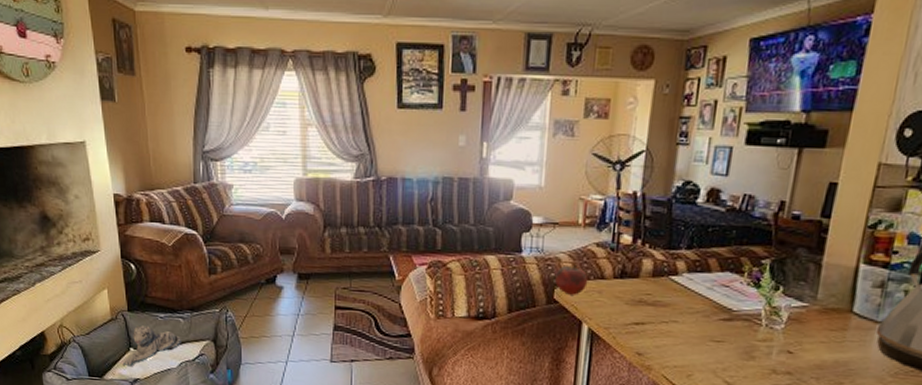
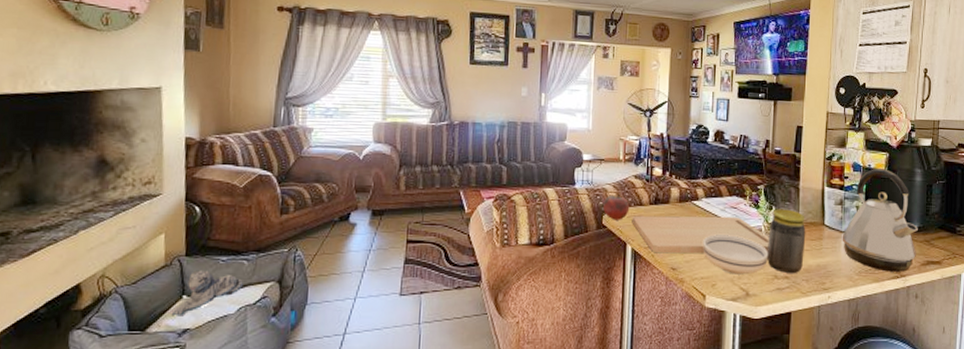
cutting board: none [590,290,771,342] -> present [632,215,769,254]
bowl: none [678,317,768,366] -> present [703,235,769,275]
jar: none [763,289,826,369] -> present [766,209,806,273]

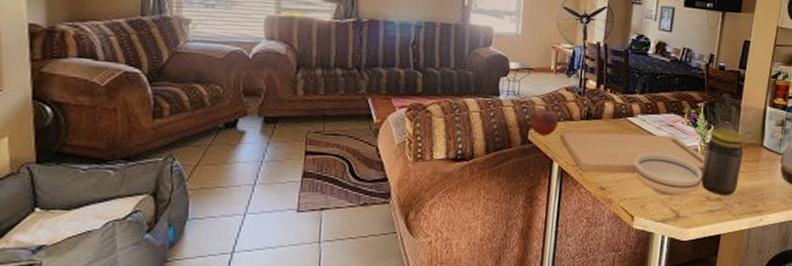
plush toy: present [171,270,245,316] -> none [21,180,111,231]

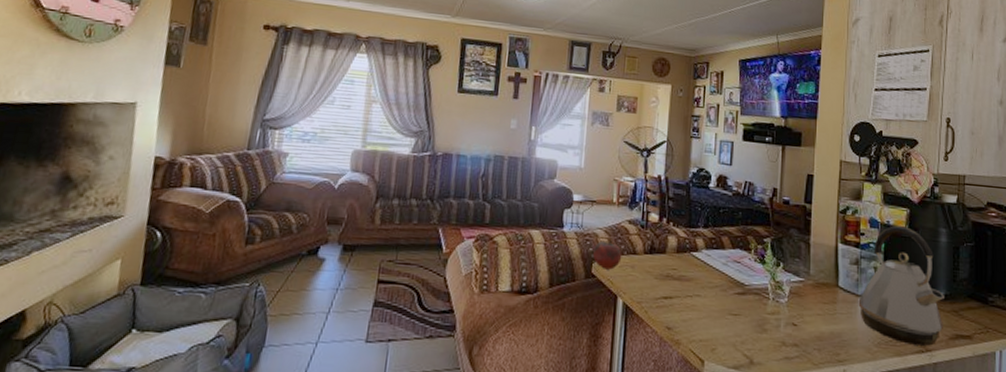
cutting board: present [560,131,705,174] -> none [624,265,777,315]
bowl: present [634,153,703,196] -> none [702,291,776,339]
jar: present [700,128,744,195] -> none [773,265,818,341]

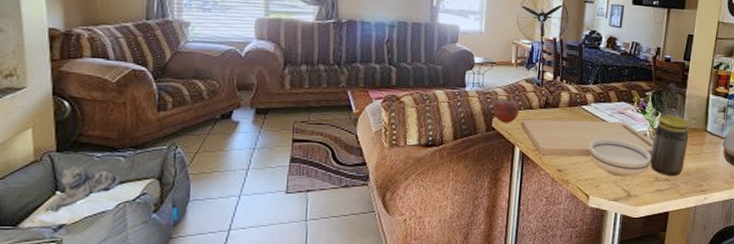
plush toy: none [117,301,200,353] -> present [44,166,122,212]
cutting board: none [624,265,777,315] -> present [521,119,654,157]
bowl: none [702,291,776,339] -> present [589,138,652,177]
jar: none [773,265,818,341] -> present [649,115,689,176]

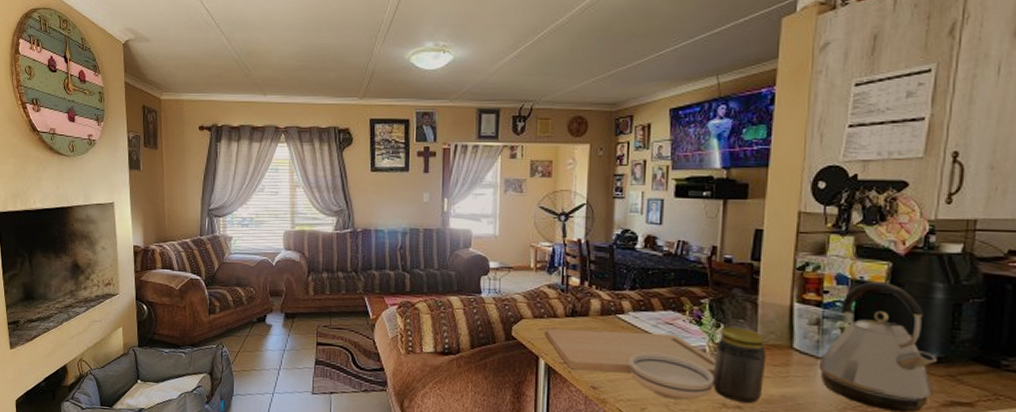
plush toy: present [44,166,122,212] -> none [130,359,183,397]
fruit: present [493,98,520,123] -> none [512,305,542,332]

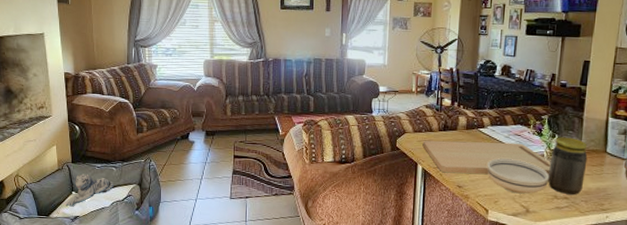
plush toy: none [130,359,183,397] -> present [65,173,115,207]

